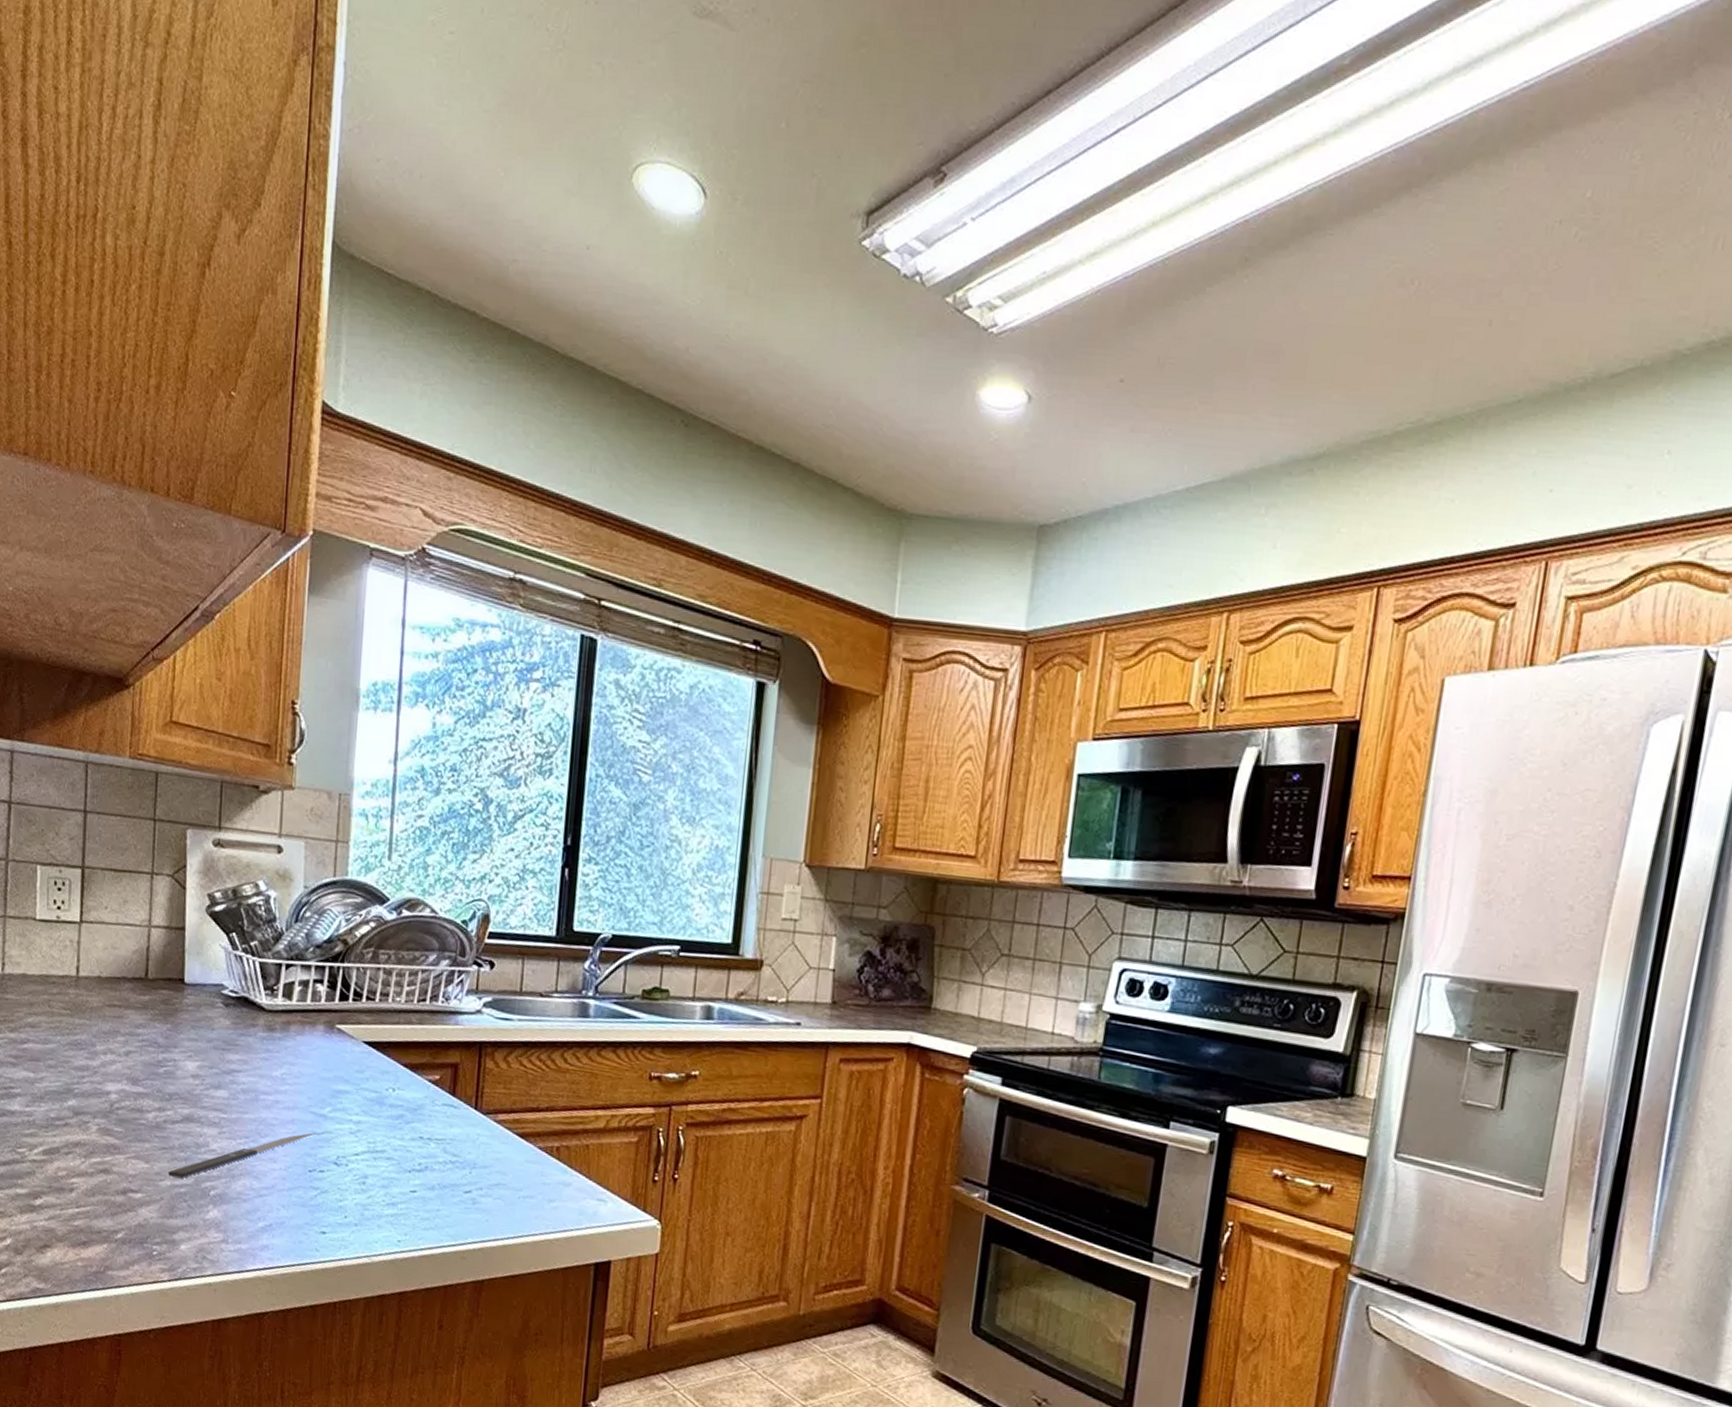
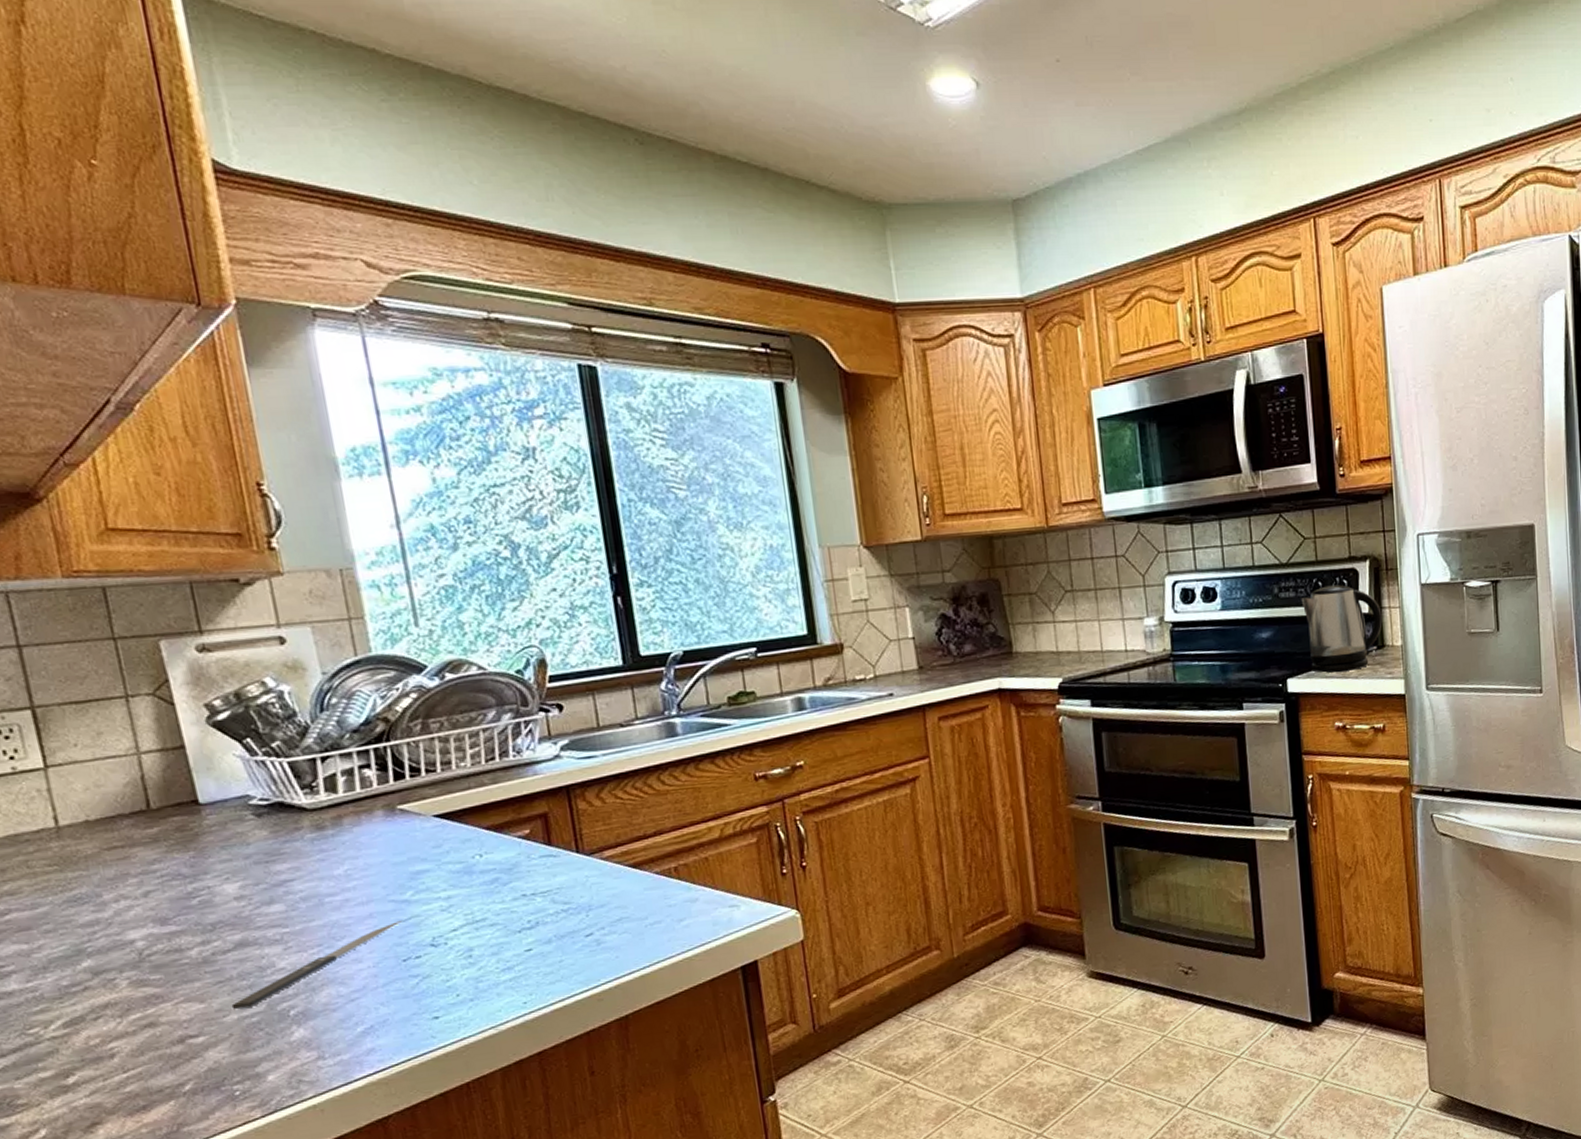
kettle: none [1259,1010,1359,1115] -> present [1301,584,1383,673]

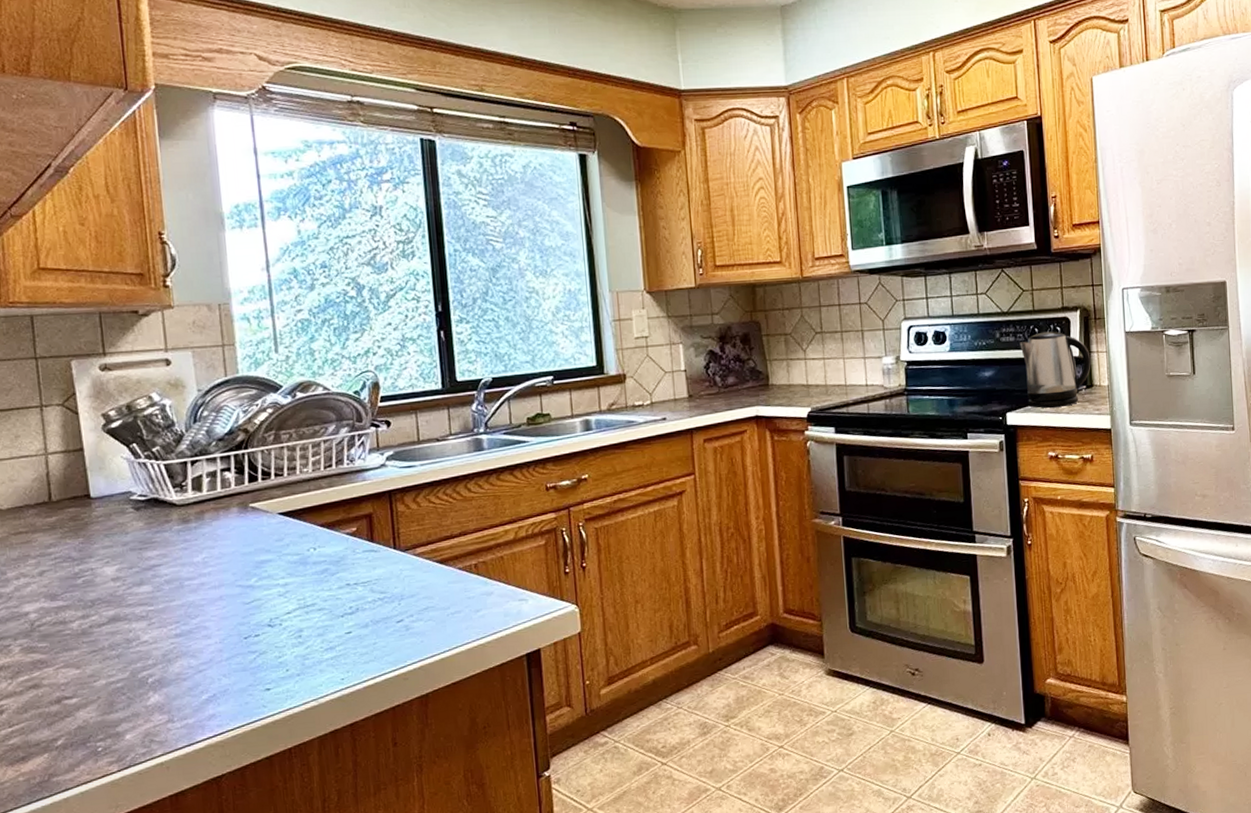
kitchen knife: present [231,921,403,1010] -> none [101,603,247,676]

